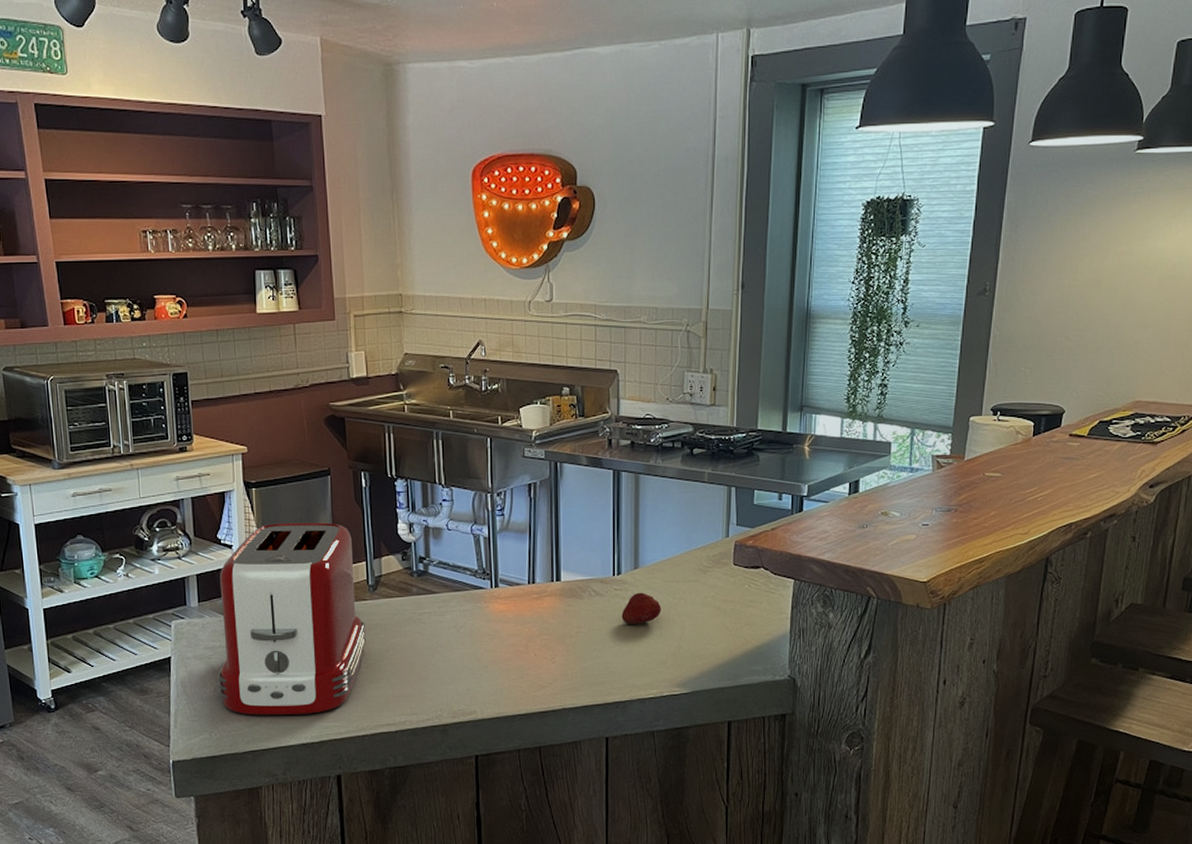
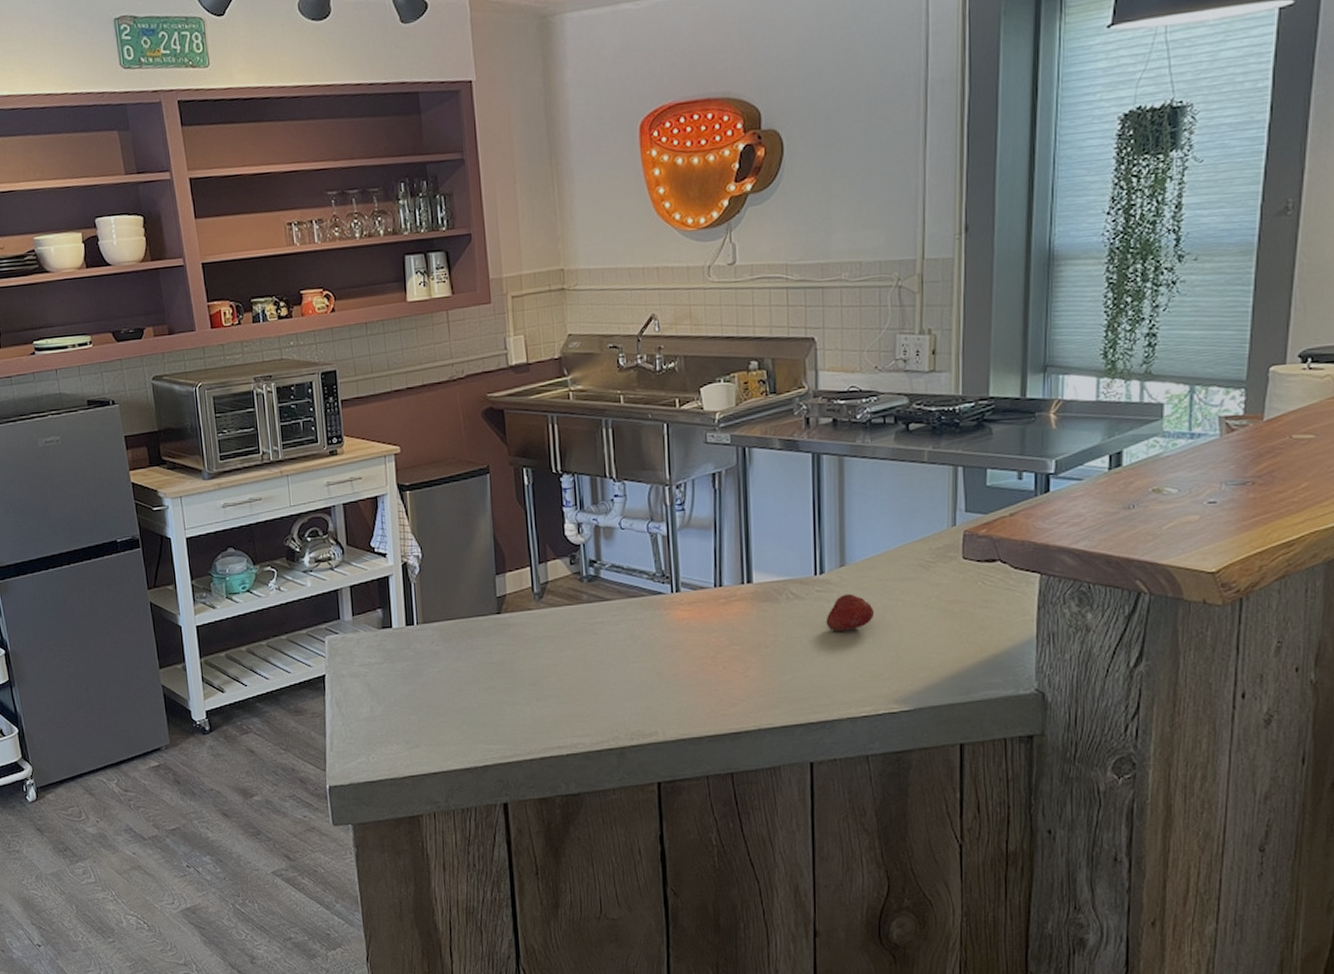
toaster: present [217,522,366,715] -> none [373,525,532,737]

